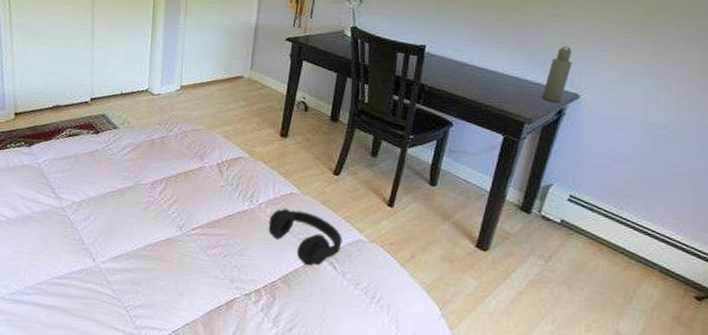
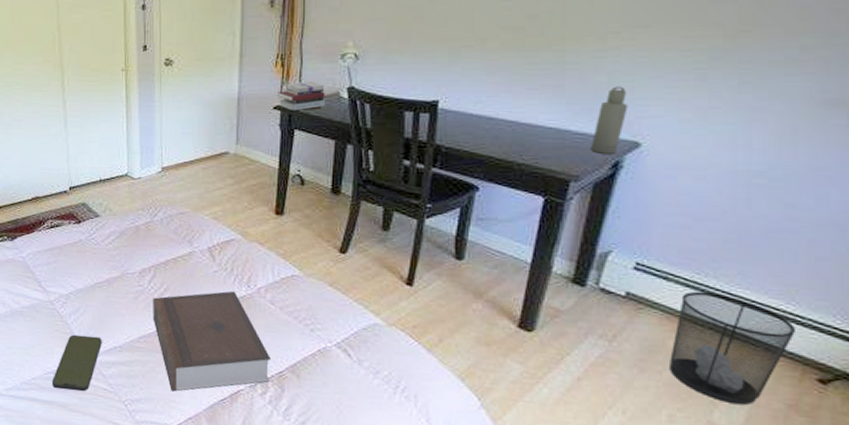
phone: none [56,241,110,297] -> present [51,334,102,391]
book: none [160,205,267,299] -> present [153,291,272,392]
headphones: present [268,208,343,266] -> none [270,292,356,354]
books: none [290,18,332,44] -> present [278,81,325,111]
waste bin: none [589,221,683,318] -> present [670,291,797,406]

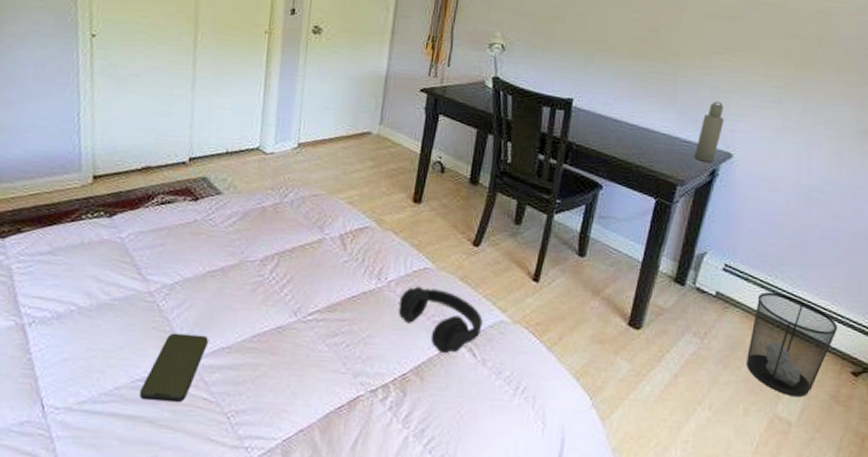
book: present [153,291,272,392] -> none [270,283,396,400]
headphones: none [270,292,356,354] -> present [398,286,483,354]
books: present [278,81,325,111] -> none [426,66,471,96]

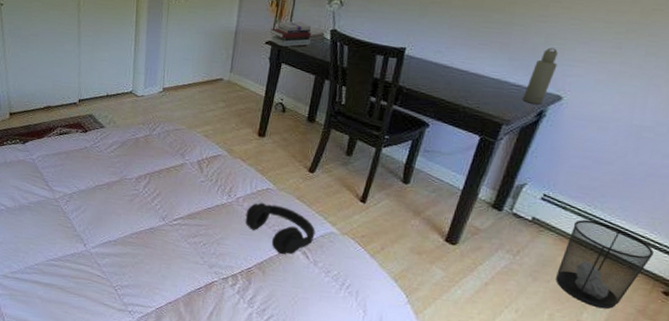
phone: present [139,332,208,402] -> none [52,228,99,277]
books: none [426,66,471,96] -> present [270,21,311,47]

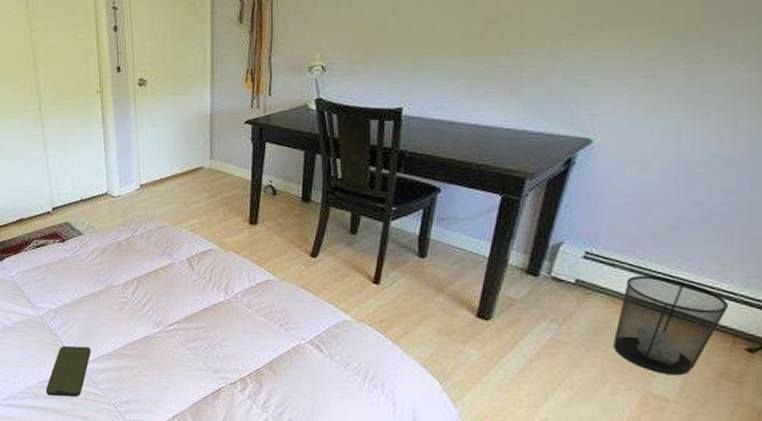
phone: none [52,228,99,277] -> present [45,345,91,396]
headphones: present [245,202,316,255] -> none [247,296,327,351]
books: present [270,21,311,47] -> none [249,95,294,125]
bottle: present [523,47,558,104] -> none [546,86,581,152]

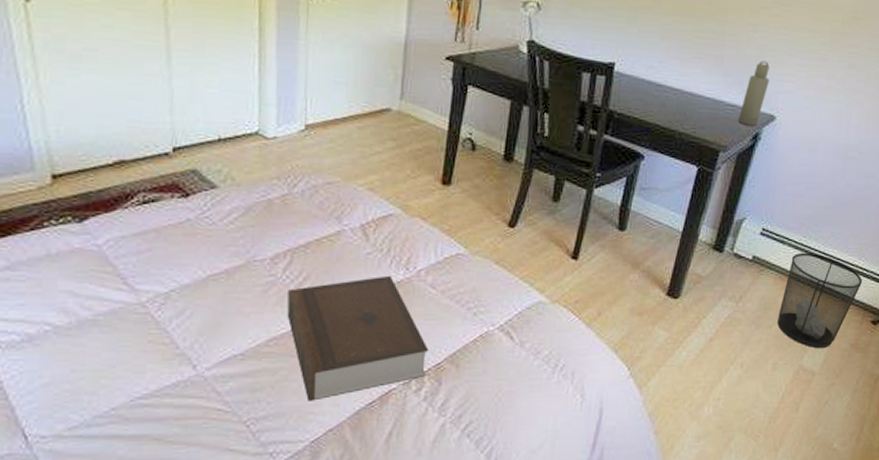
phone: present [45,345,91,396] -> none [141,344,217,417]
book: none [137,297,250,392] -> present [287,275,429,401]
bottle: none [546,86,581,152] -> present [738,60,770,126]

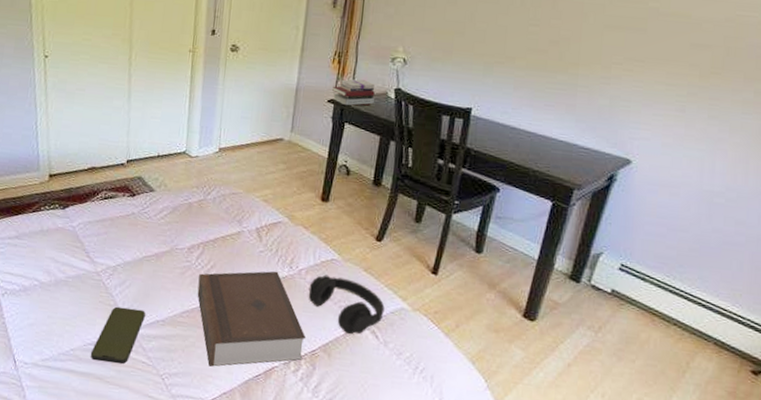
phone: none [141,344,217,417] -> present [90,306,146,364]
headphones: none [429,273,520,340] -> present [308,274,385,335]
books: none [451,29,504,64] -> present [332,79,375,106]
bottle: present [738,60,770,126] -> none [592,109,624,168]
waste bin: present [777,252,863,349] -> none [641,291,739,392]

